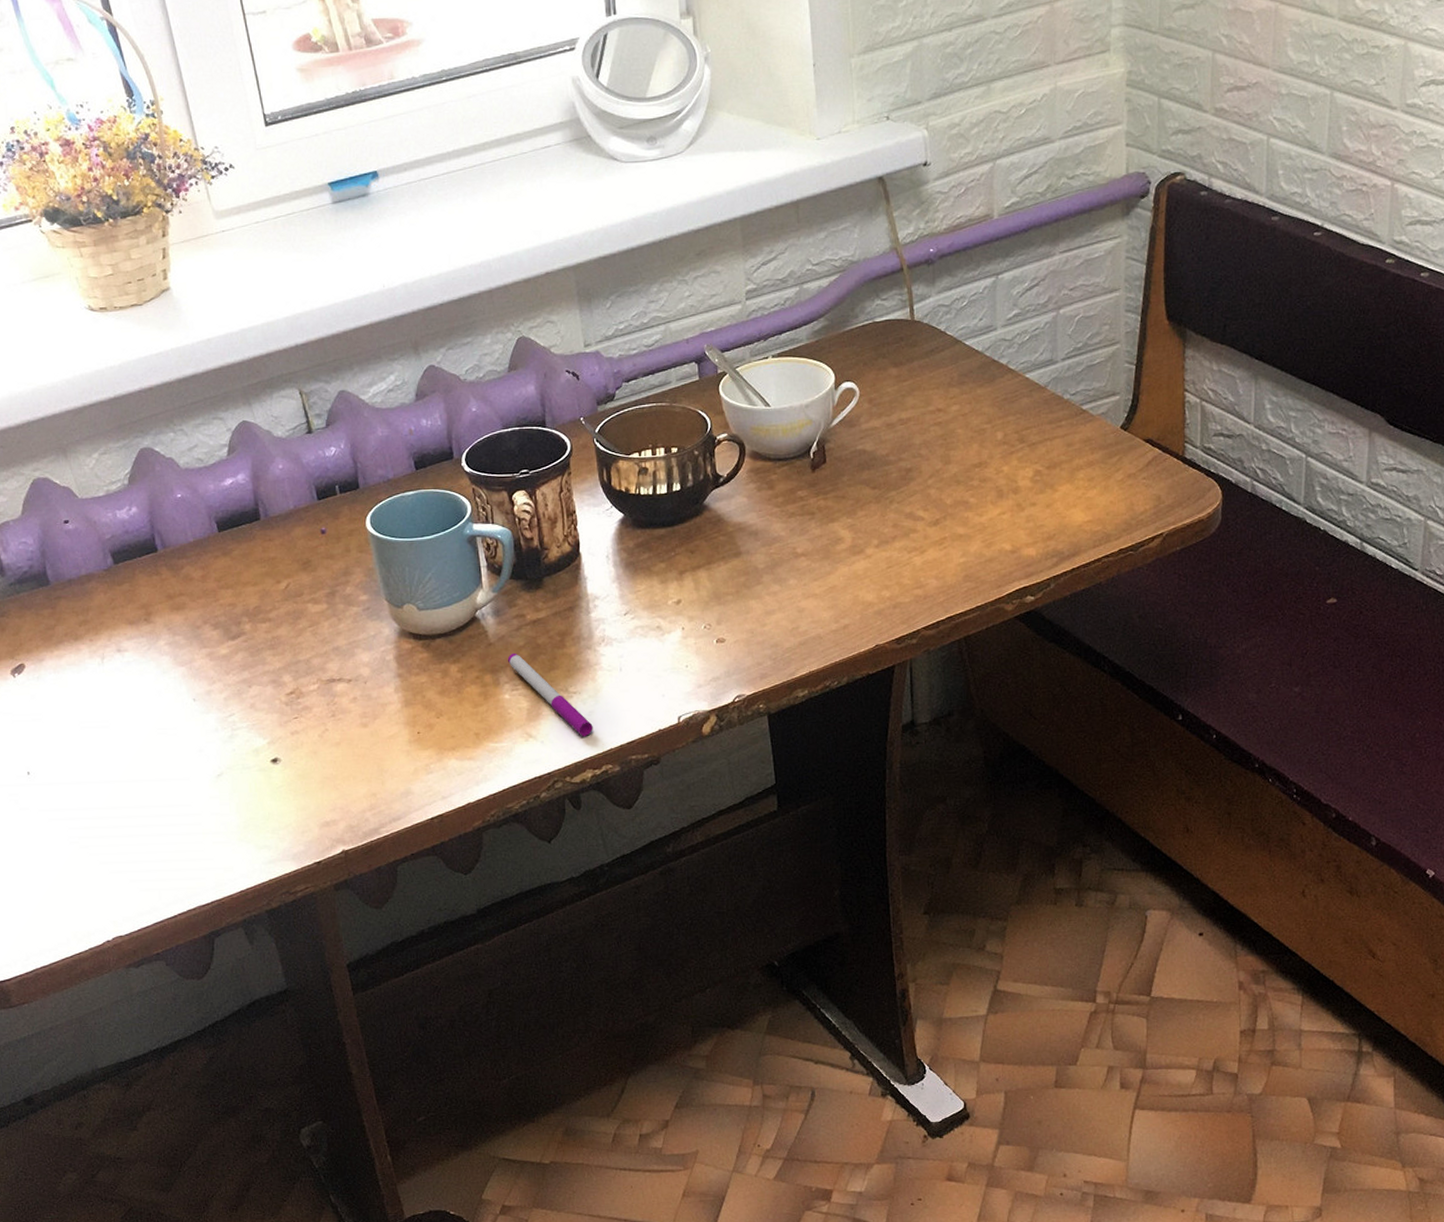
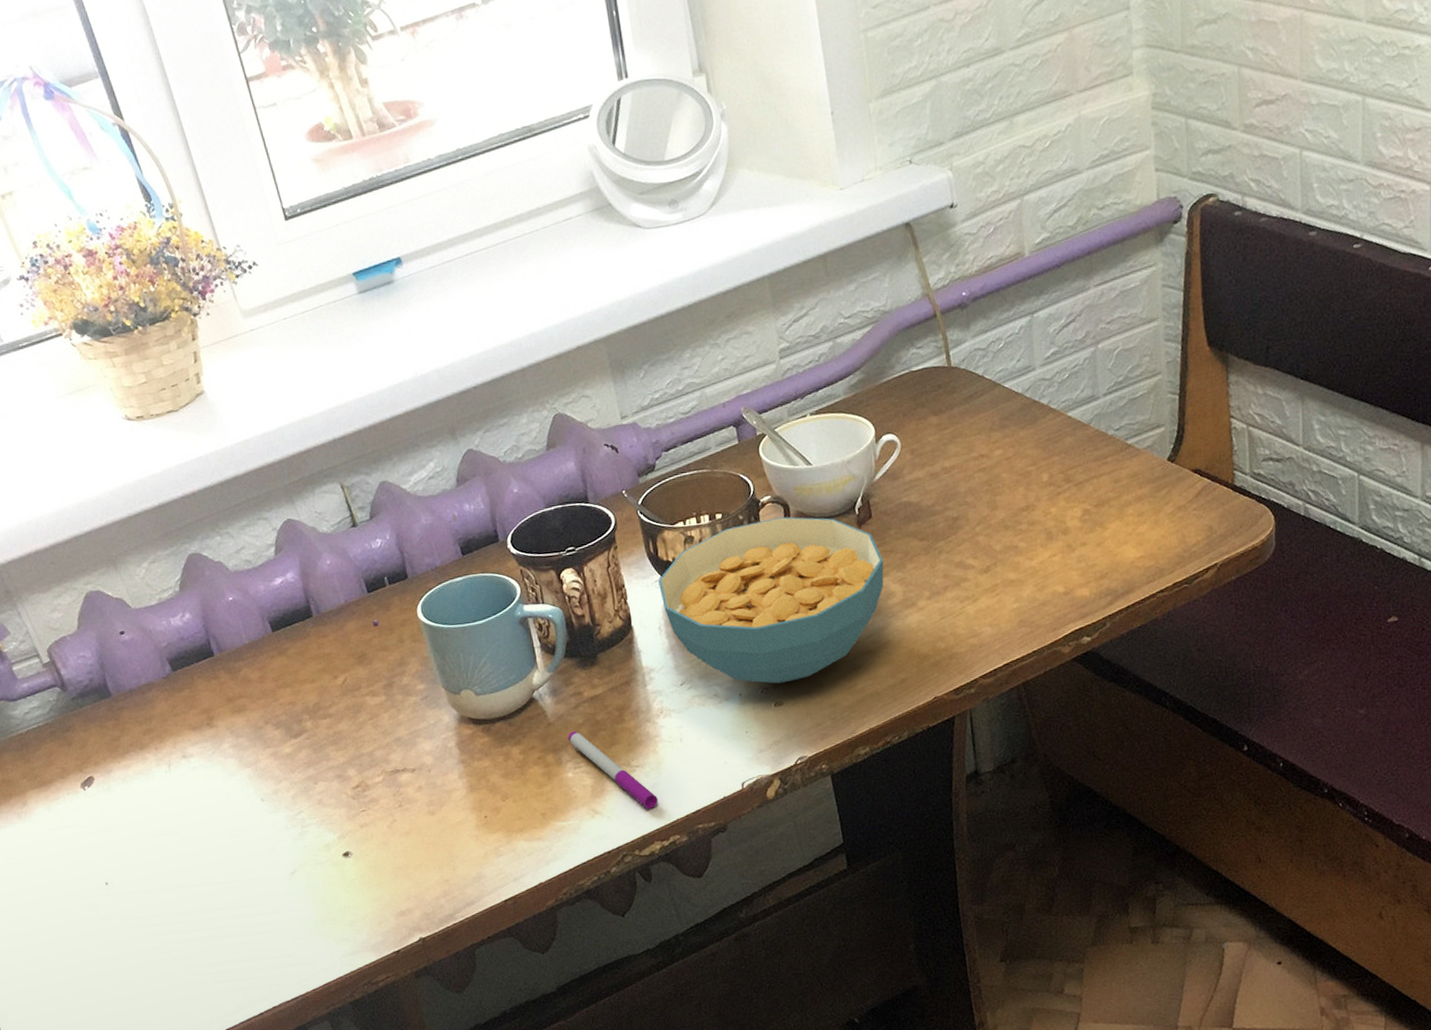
cereal bowl: none [610,455,834,620] -> present [658,516,884,684]

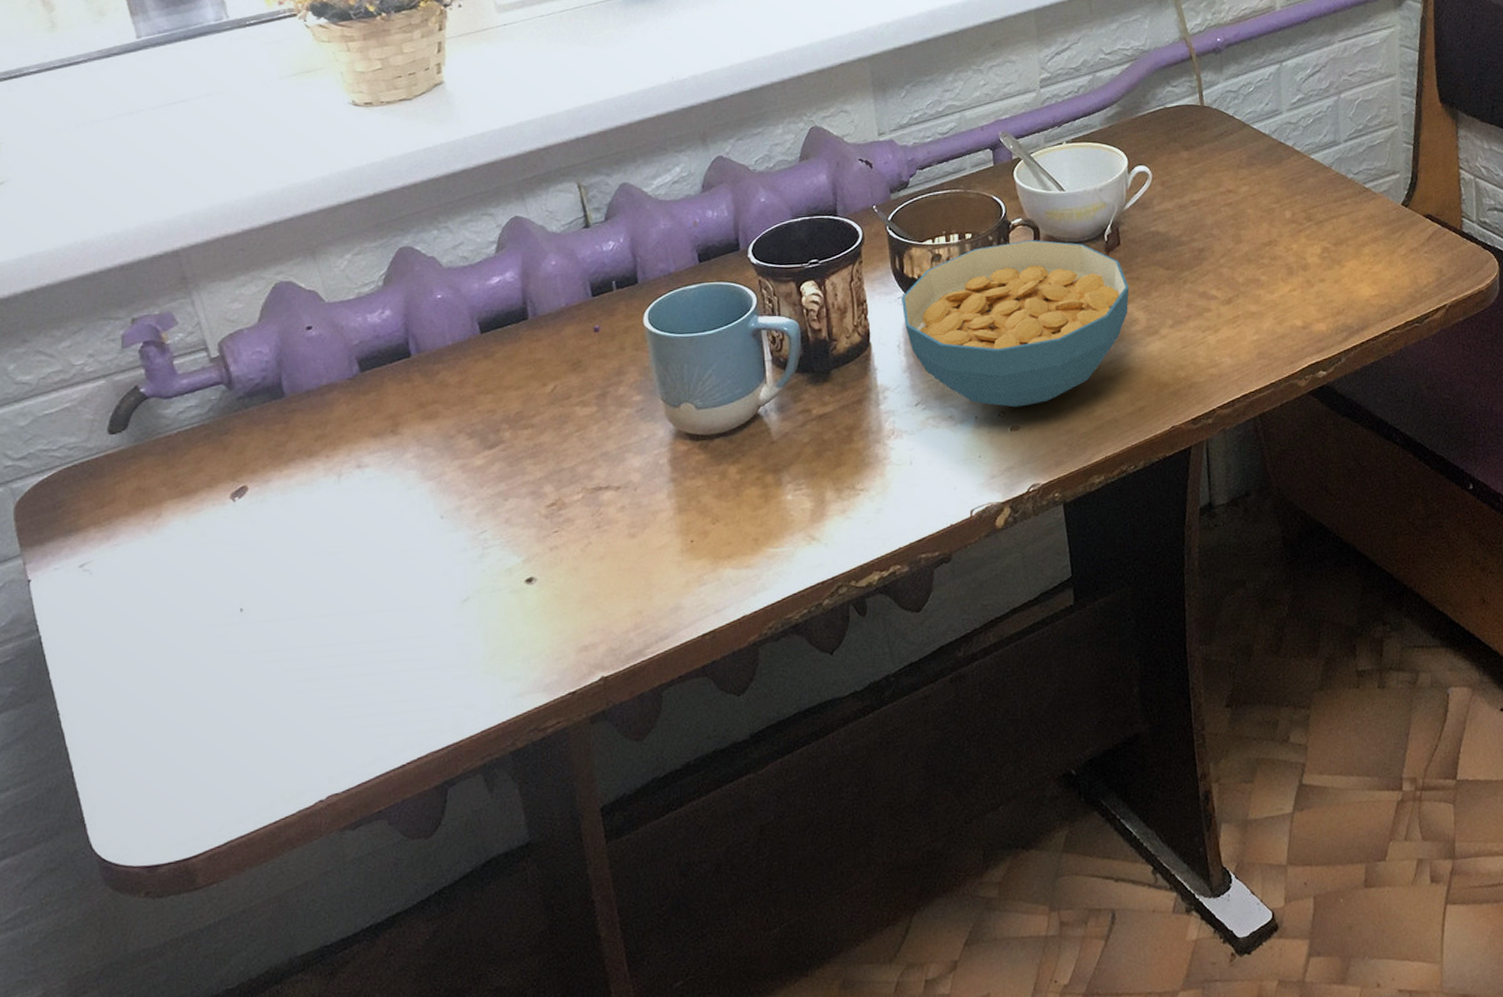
pen: present [567,731,658,810] -> none [790,450,881,537]

